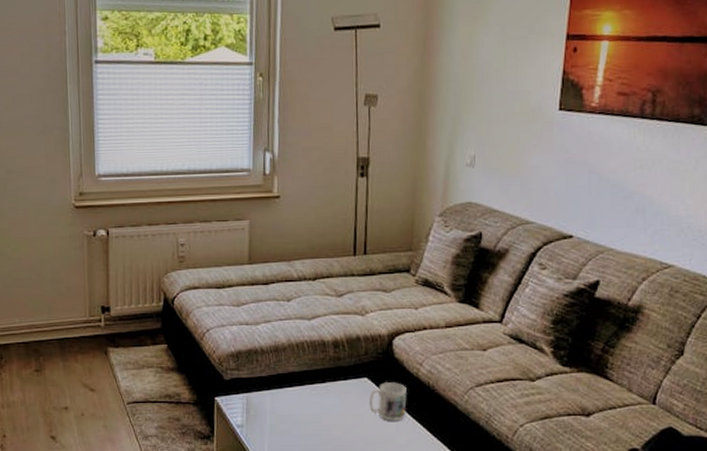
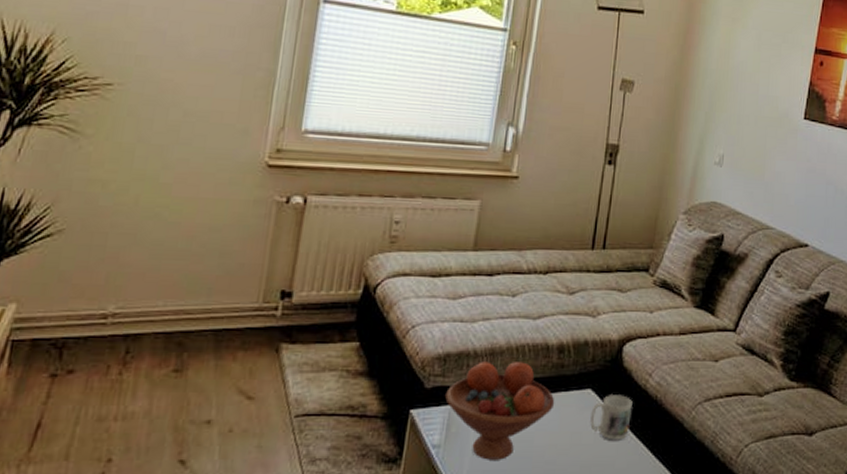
fruit bowl: none [242,356,336,437] -> present [445,361,555,460]

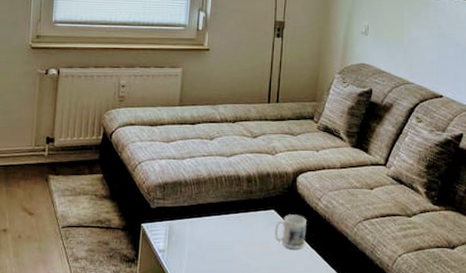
fruit bowl: present [445,361,555,460] -> none [166,189,247,262]

